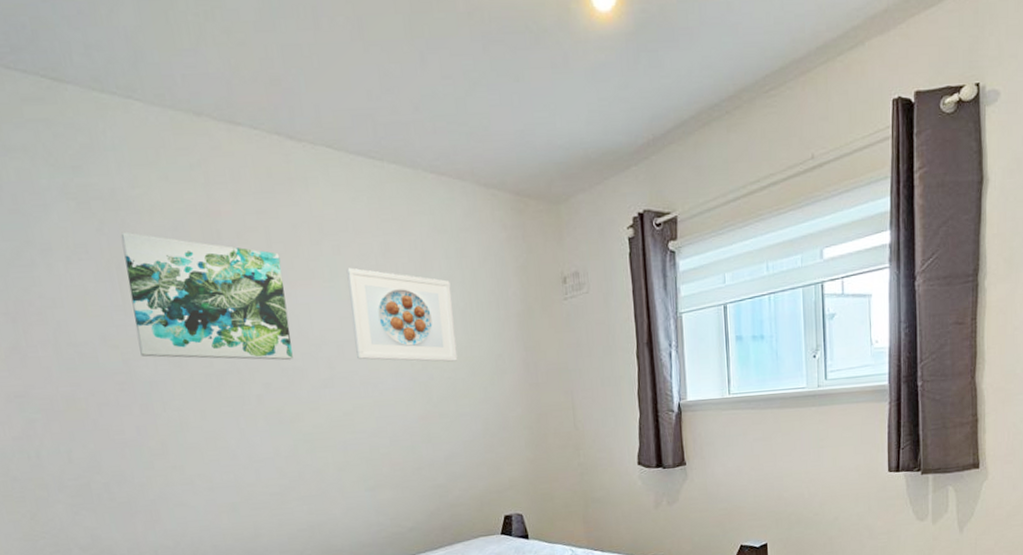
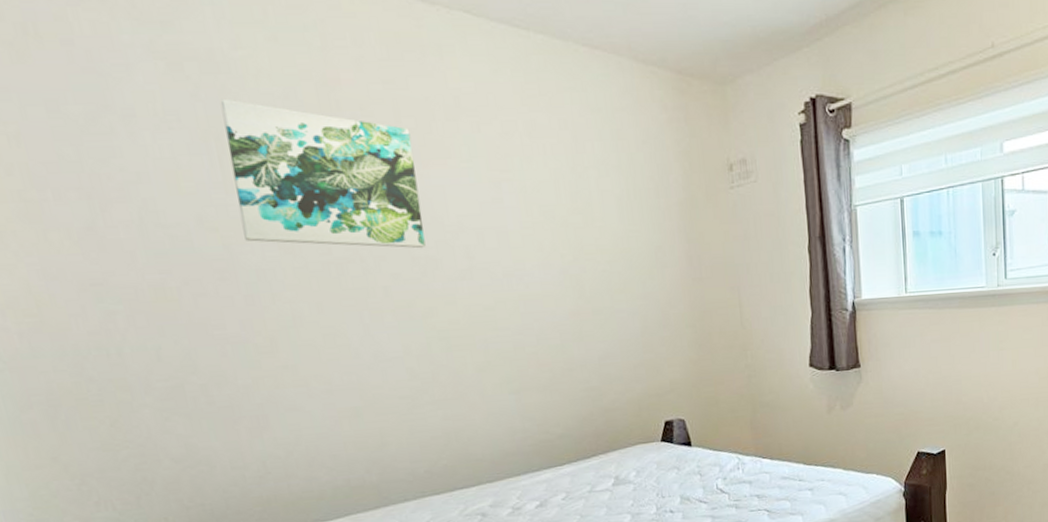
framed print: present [346,267,458,362] -> none [487,147,613,253]

